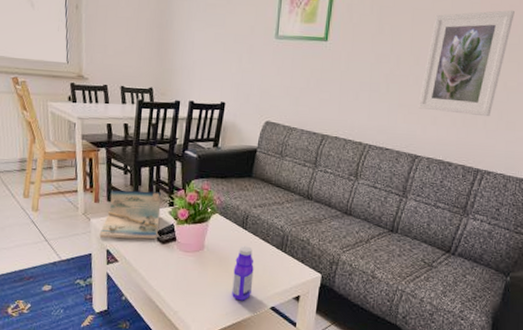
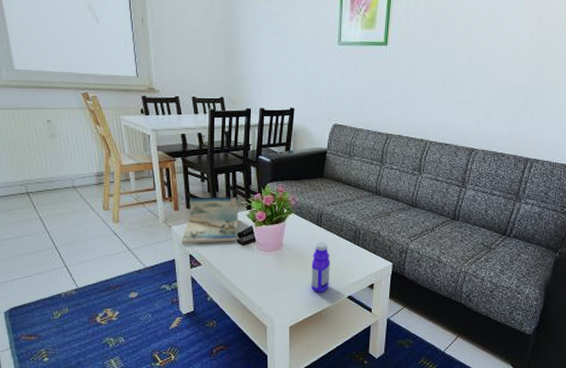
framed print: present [418,10,515,117] -> none [472,10,555,110]

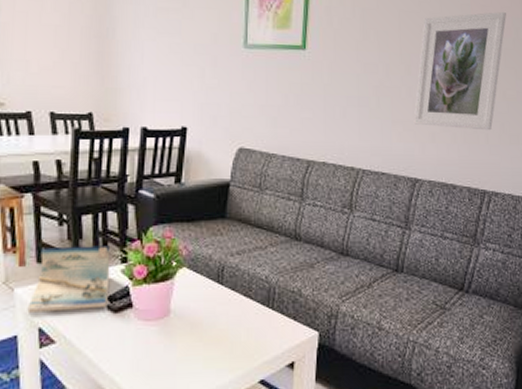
bottle: present [311,242,330,293] -> none [209,305,235,377]
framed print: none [472,10,555,110] -> present [413,11,506,131]

